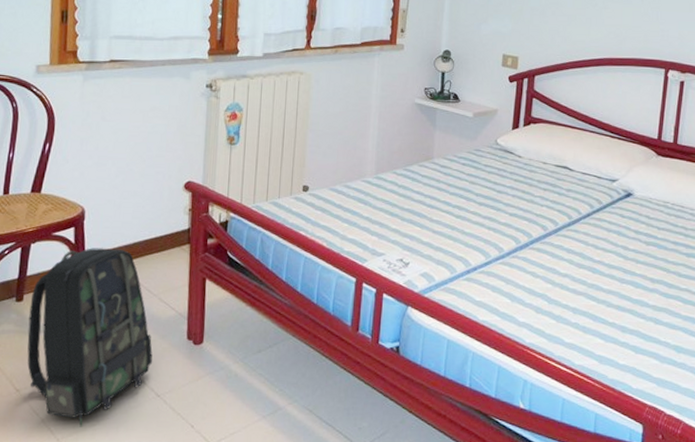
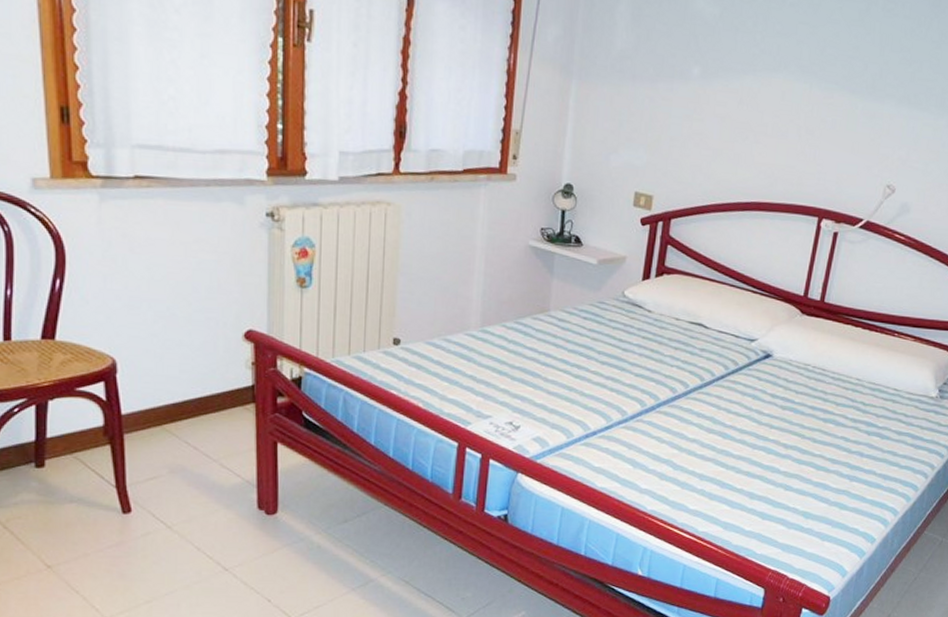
backpack: present [27,248,153,427] -> none [55,406,217,605]

